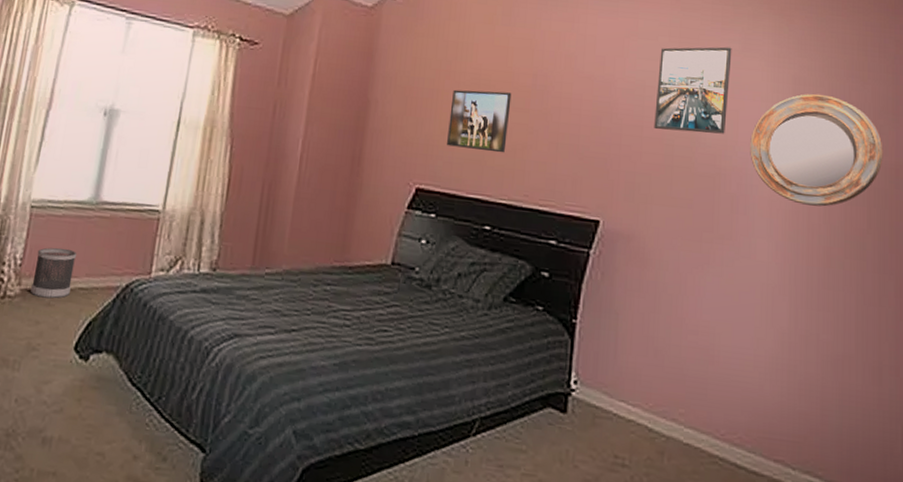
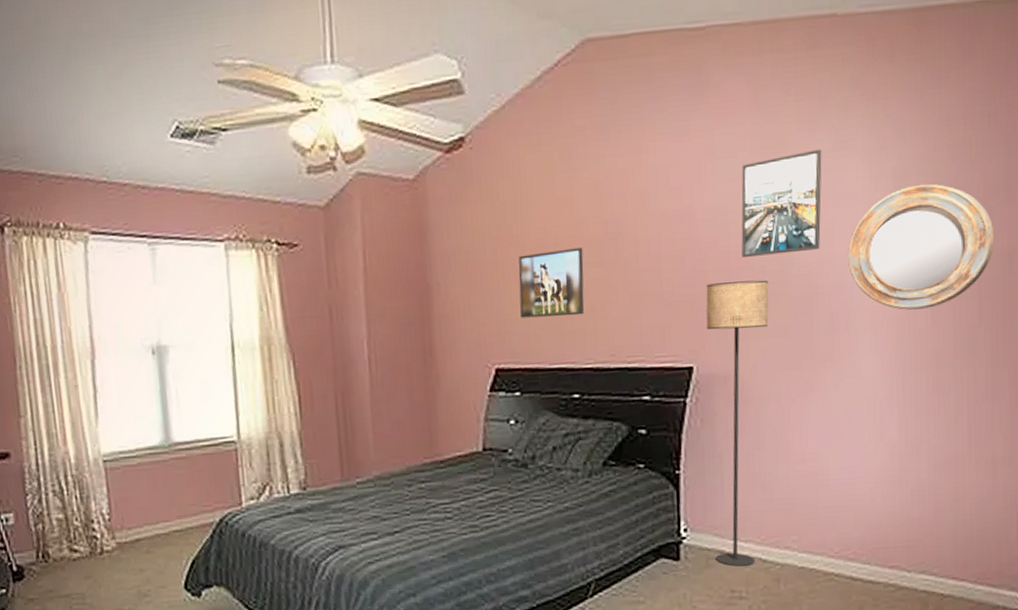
wastebasket: present [30,247,77,299] -> none [122,495,166,547]
floor lamp: none [602,146,676,432] -> present [706,280,769,567]

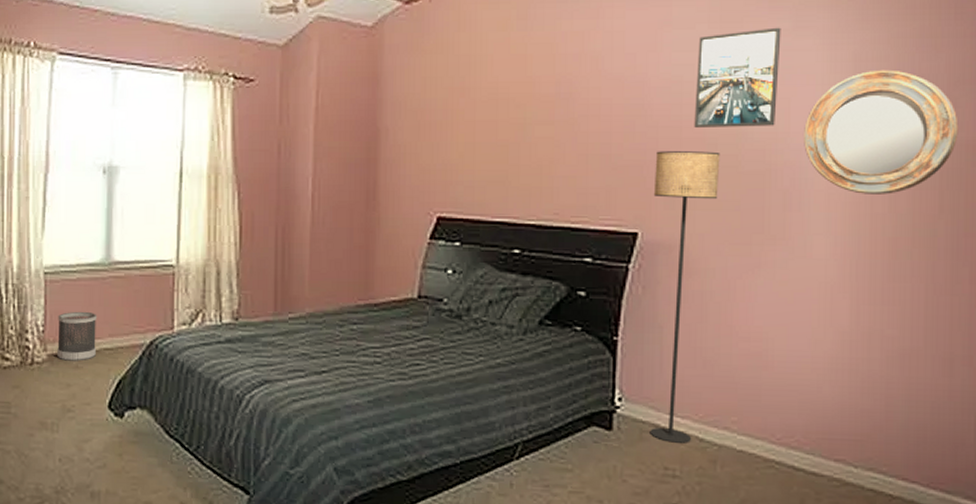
wastebasket: none [122,495,166,547] -> present [57,311,97,361]
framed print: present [518,247,585,318] -> none [467,105,534,171]

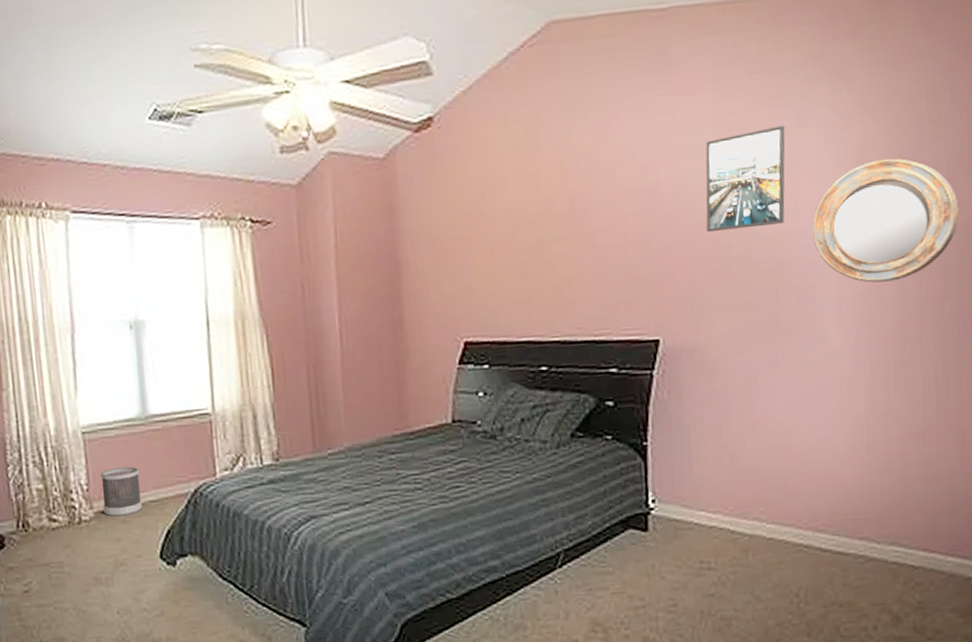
floor lamp: present [650,151,721,443] -> none [671,254,734,537]

